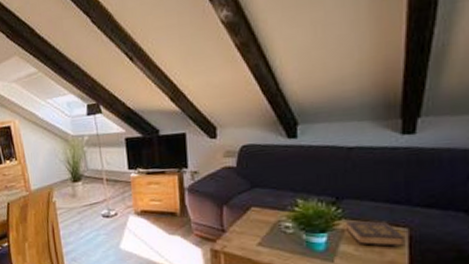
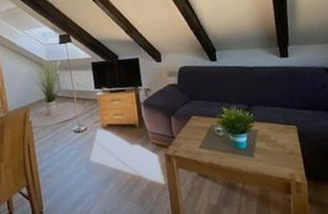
hardback book: present [346,220,406,247] -> none [257,121,297,141]

